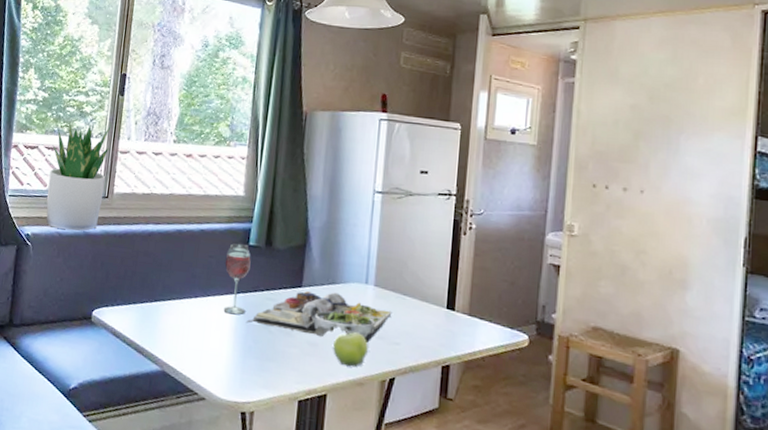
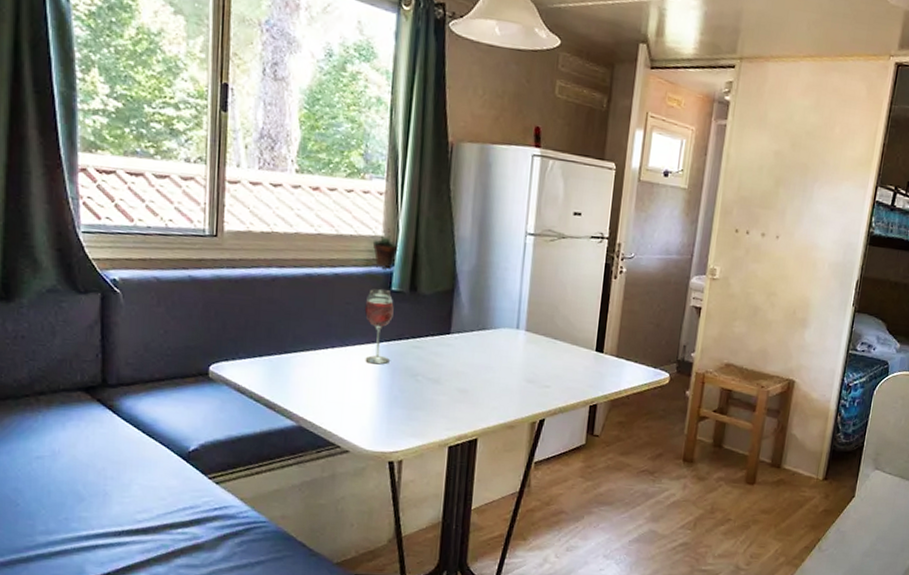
planter: present [46,122,111,232] -> none [135,143,214,277]
succulent plant: none [234,189,257,224] -> present [372,228,399,268]
food tray: present [245,291,392,343] -> none [390,338,543,387]
fruit: present [333,331,368,367] -> none [483,376,519,411]

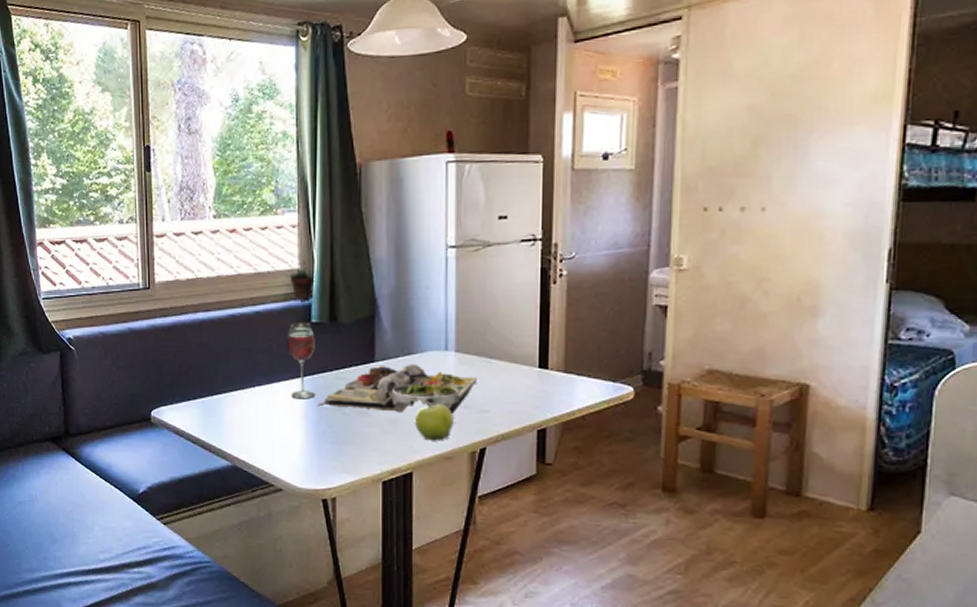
food tray: none [390,338,543,387] -> present [316,363,478,414]
fruit: none [483,376,519,411] -> present [415,404,454,441]

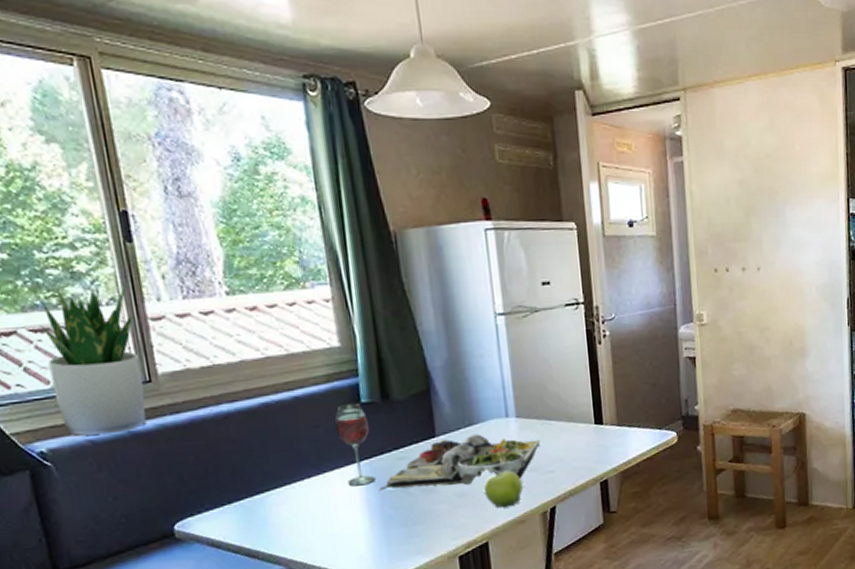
planter: none [80,206,144,329] -> present [40,284,147,437]
succulent plant: present [289,260,315,300] -> none [329,337,360,380]

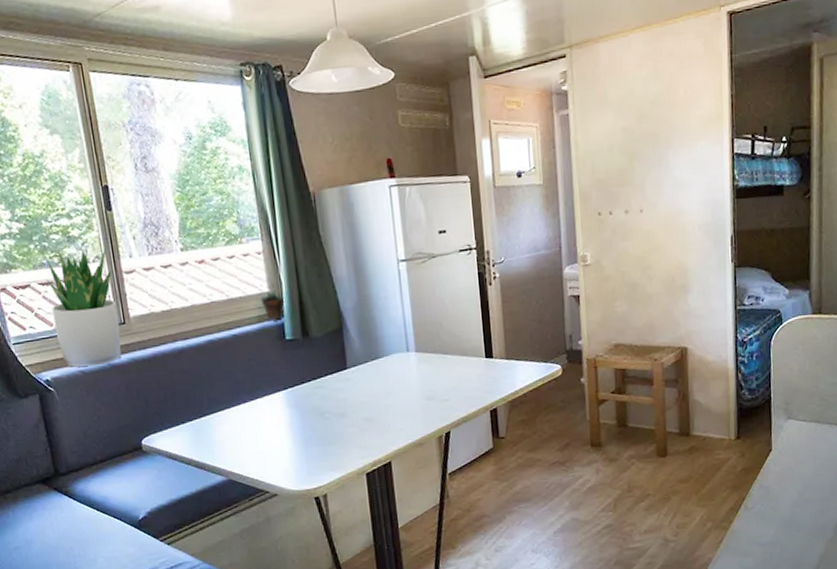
succulent plant: none [329,337,360,380] -> present [260,283,285,320]
wineglass: present [334,403,375,486] -> none [264,340,297,411]
food tray: present [378,434,540,491] -> none [300,366,437,415]
fruit: present [484,470,523,508] -> none [388,399,421,432]

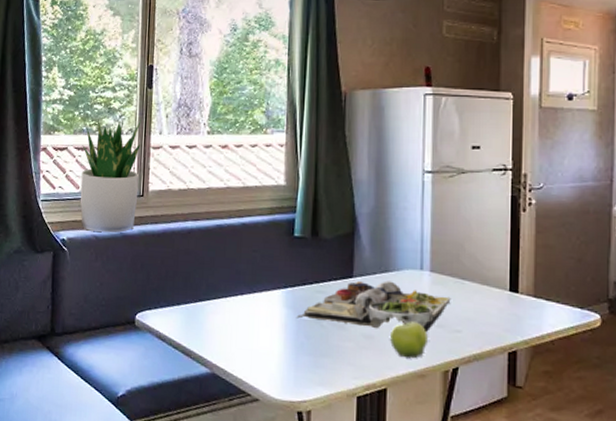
succulent plant: present [260,283,285,320] -> none [275,177,299,214]
food tray: none [300,366,437,415] -> present [296,281,451,332]
fruit: none [388,399,421,432] -> present [390,321,428,358]

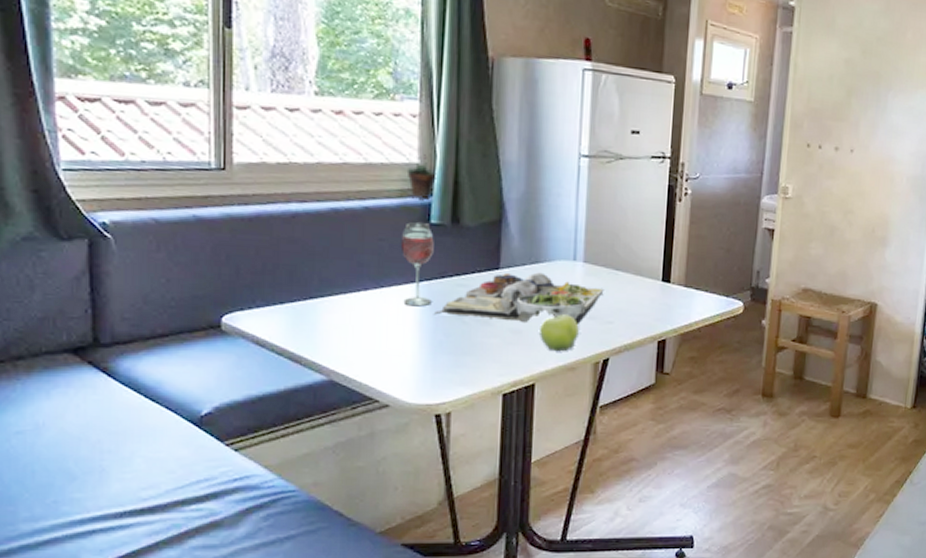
planter: present [80,118,142,234] -> none [125,64,218,217]
wineglass: none [269,236,297,310] -> present [400,222,434,307]
succulent plant: none [275,177,299,214] -> present [406,154,437,198]

